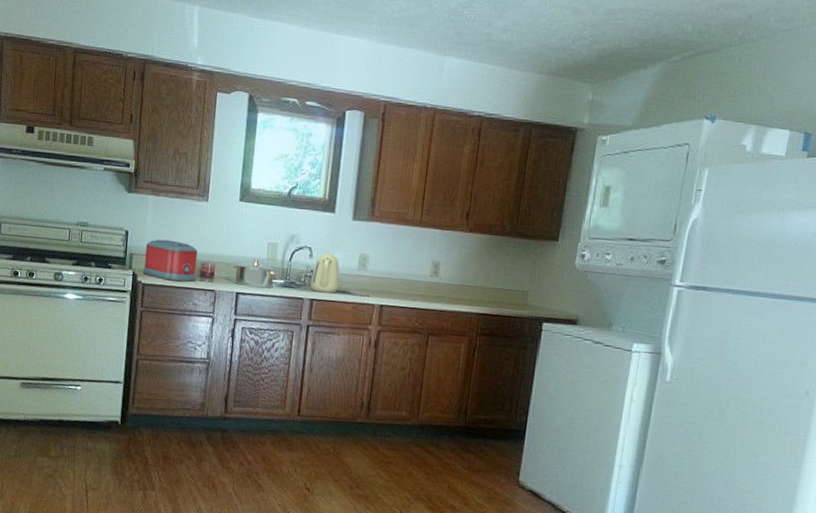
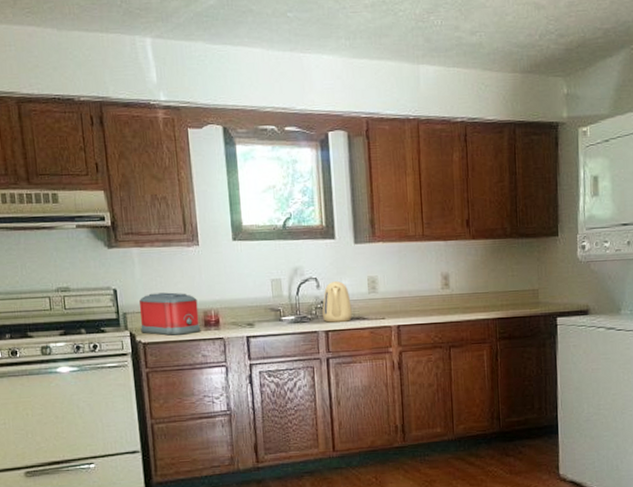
cooking pot: present [232,259,279,289] -> none [238,298,289,329]

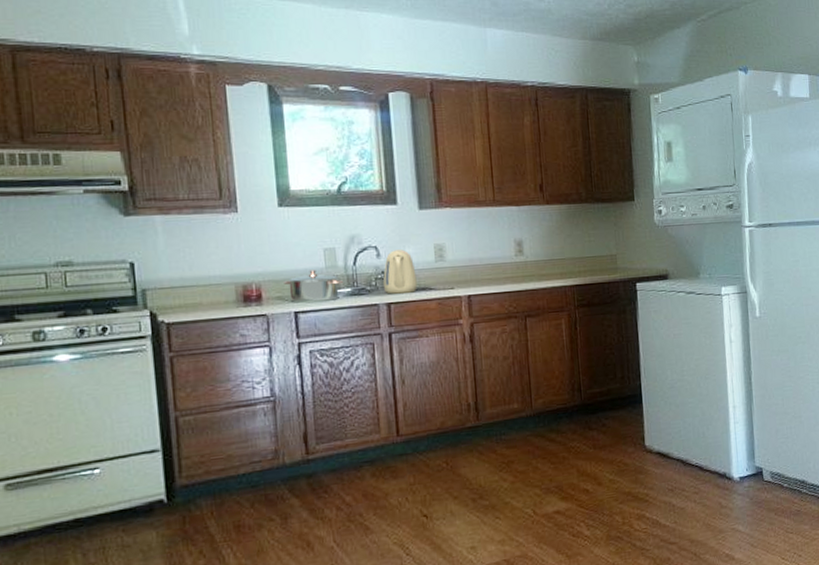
toaster: present [139,292,201,336] -> none [163,264,240,315]
cooking pot: none [238,298,289,329] -> present [284,269,344,304]

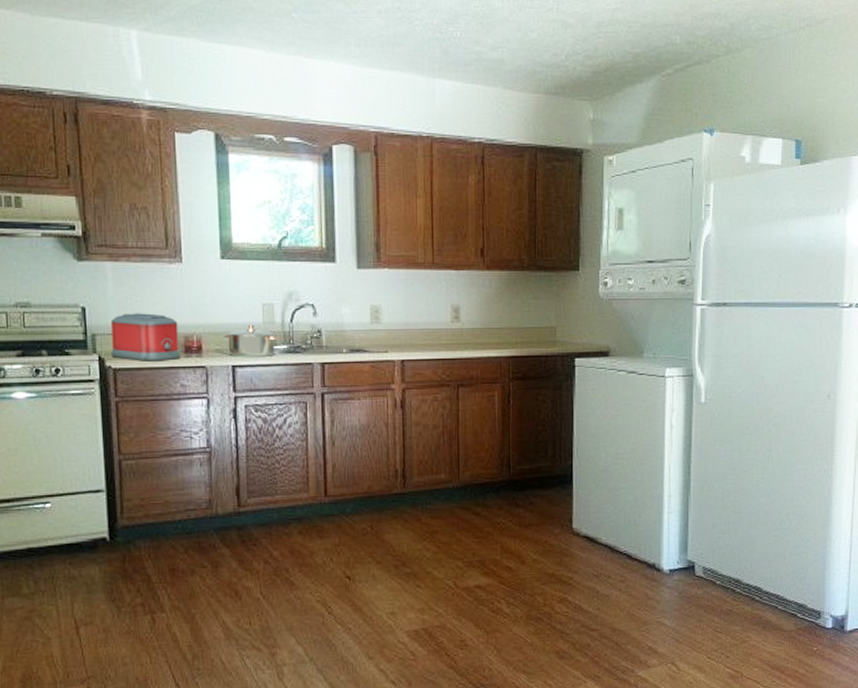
toaster: none [163,264,240,315] -> present [111,313,181,362]
kettle: present [383,249,418,295] -> none [318,309,352,355]

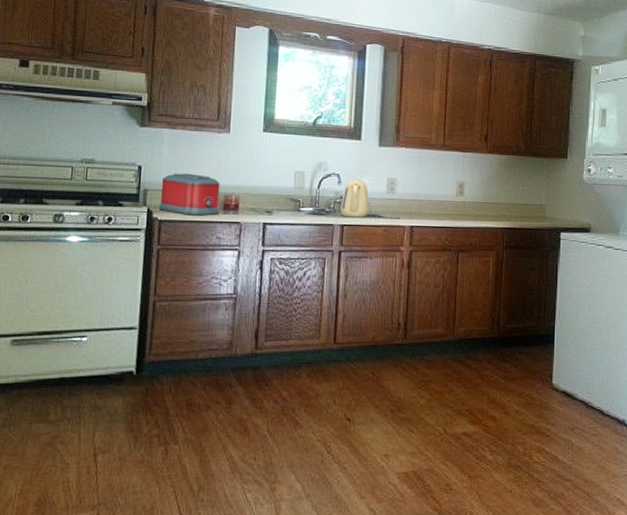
cooking pot: present [223,324,281,358] -> none [258,188,308,218]
kettle: none [318,309,352,355] -> present [339,179,369,219]

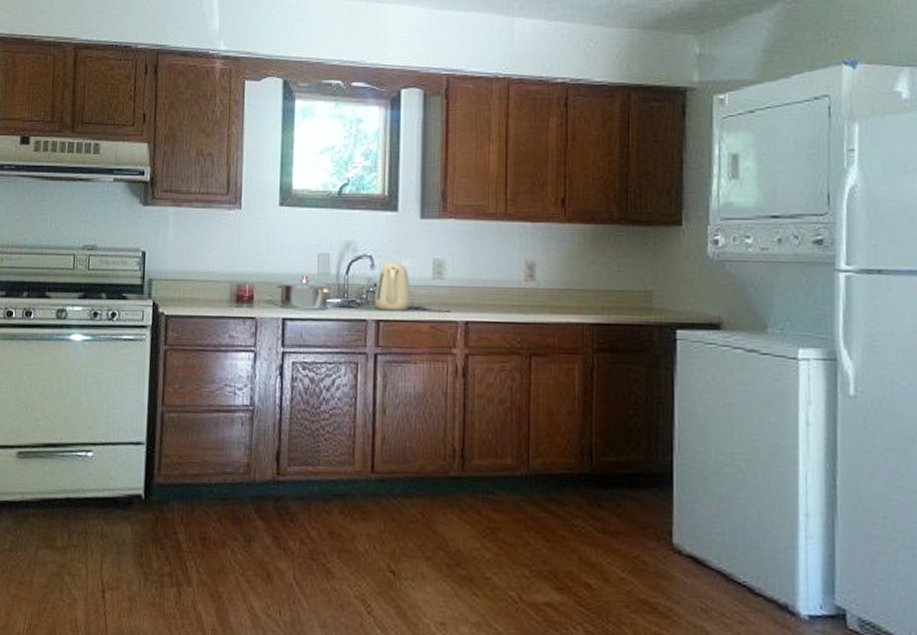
toaster: present [159,173,220,216] -> none [165,259,232,310]
cooking pot: none [258,188,308,218] -> present [276,275,335,312]

